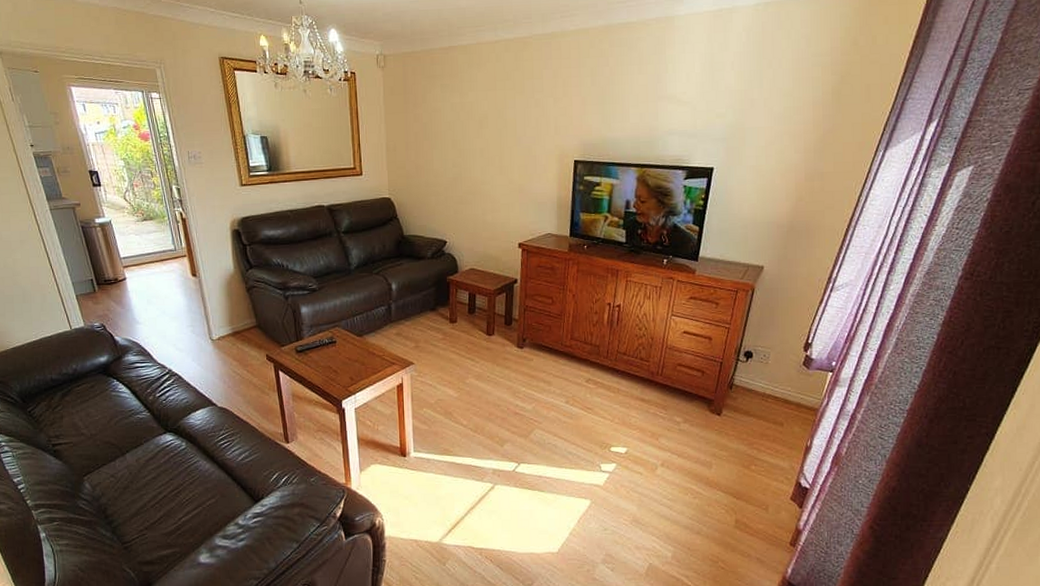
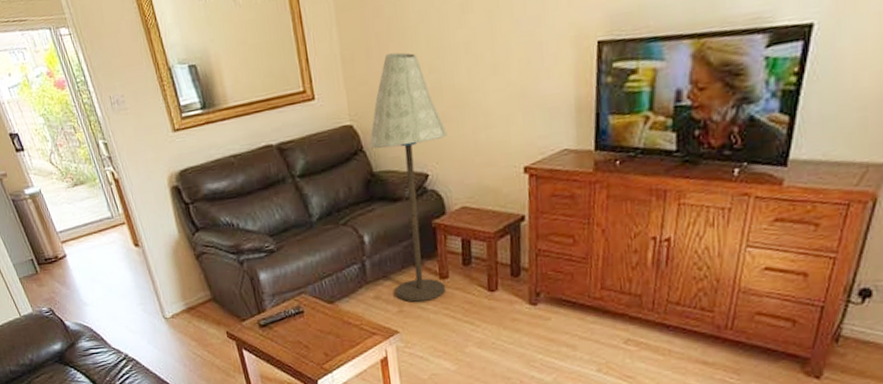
floor lamp: none [403,149,463,340] -> present [369,52,447,302]

